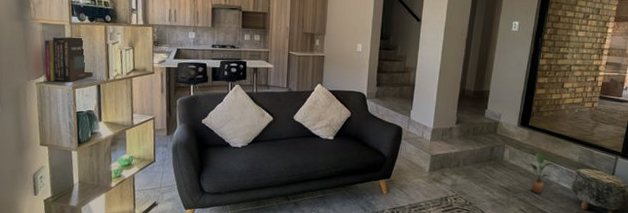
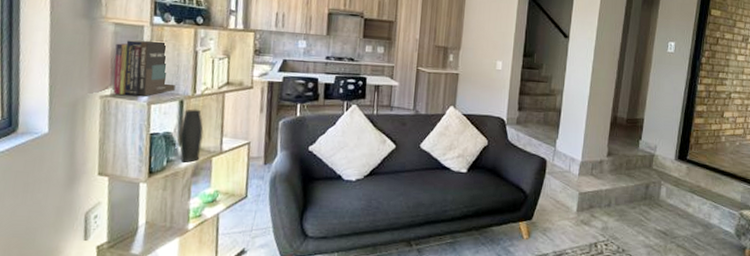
vase: none [98,91,118,135] -> present [179,109,204,163]
potted plant: present [530,152,555,194] -> none [689,190,715,239]

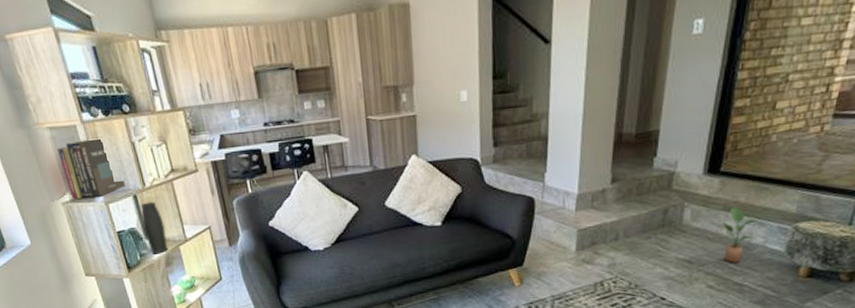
potted plant: none [689,190,715,239] -> present [722,207,760,263]

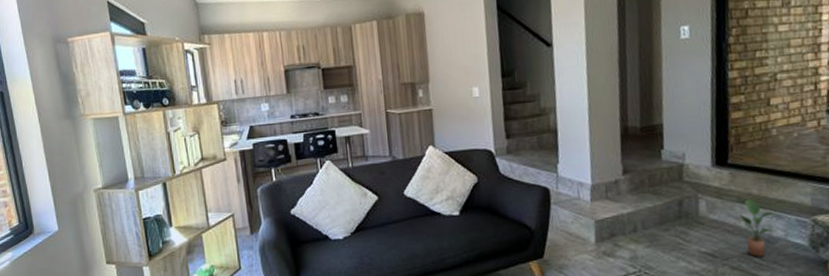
books: present [57,137,125,199] -> none [98,127,156,186]
vase: present [140,201,169,255] -> none [167,188,191,242]

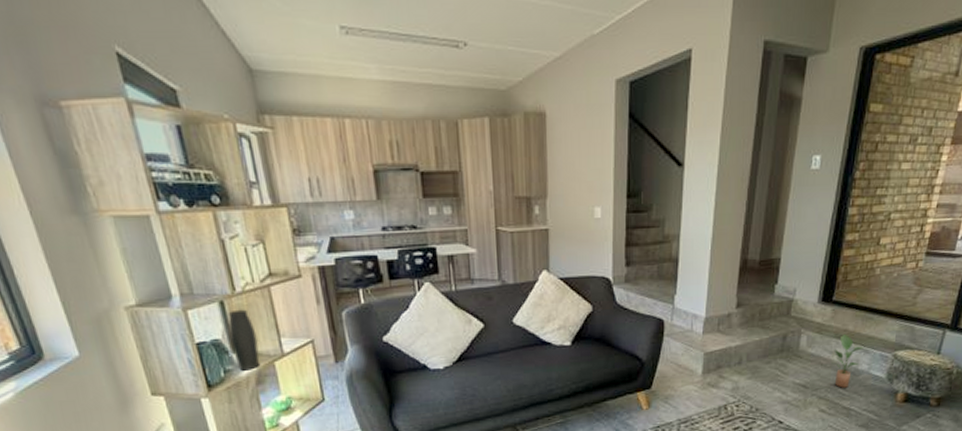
vase: none [167,188,191,242] -> present [228,309,261,371]

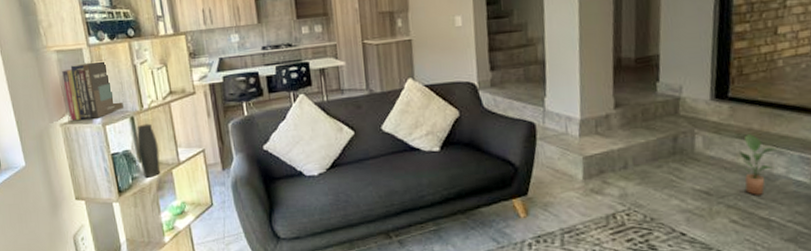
books: none [123,231,210,303] -> present [62,60,124,120]

